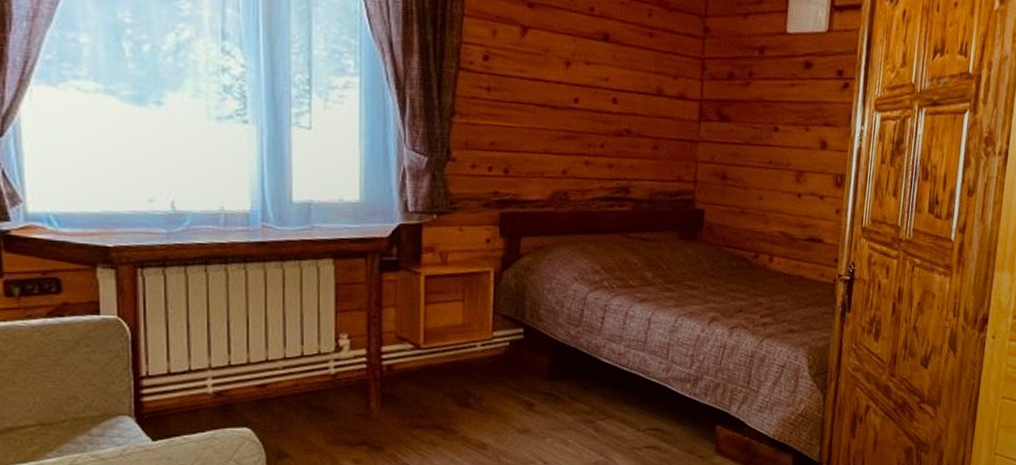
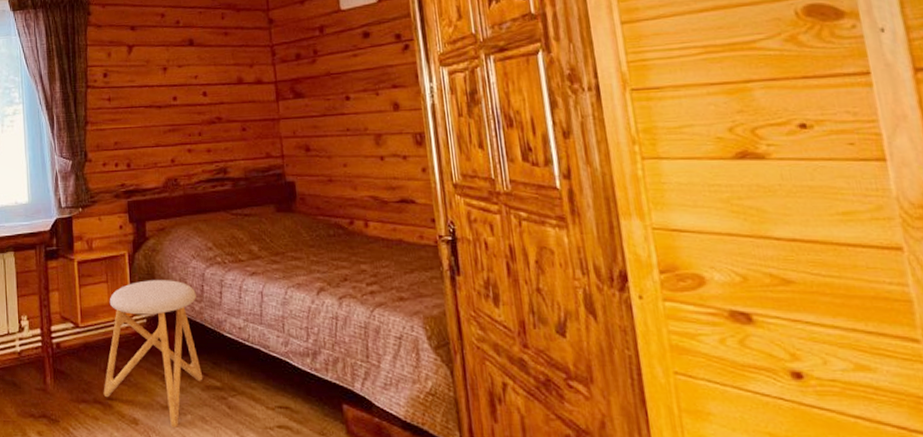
stool: none [446,301,574,451] -> present [103,280,203,428]

